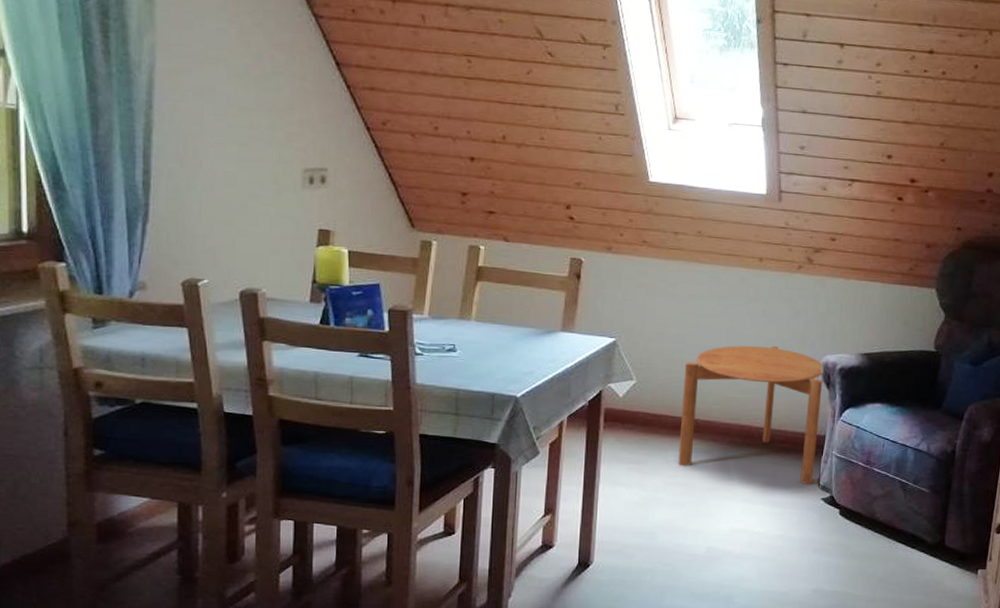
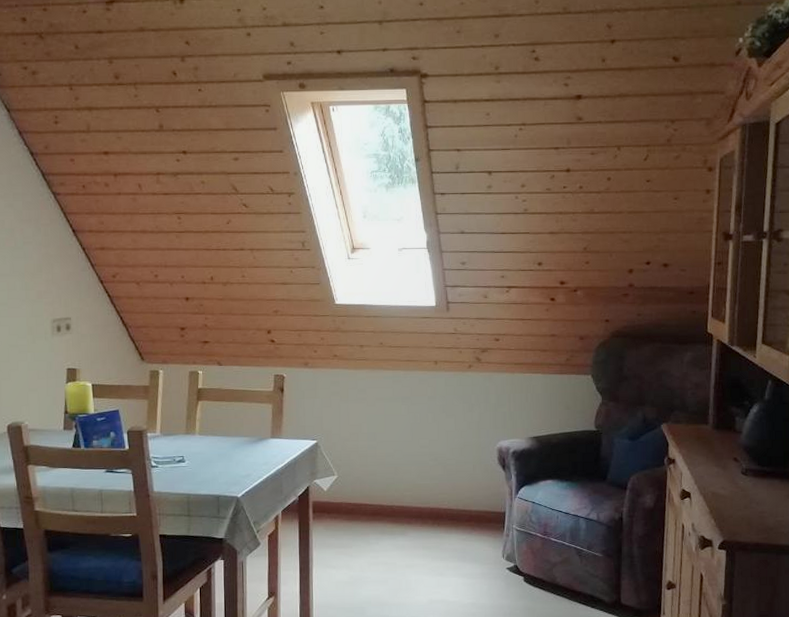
side table: present [678,345,825,486] -> none [378,437,500,557]

